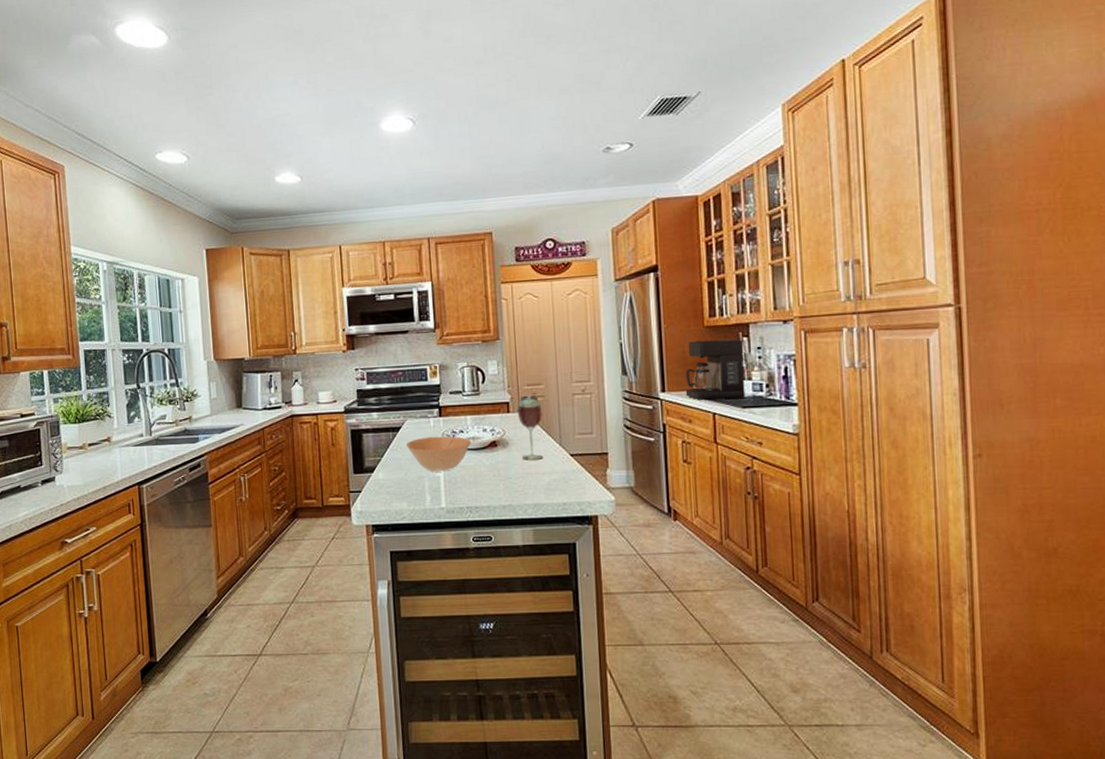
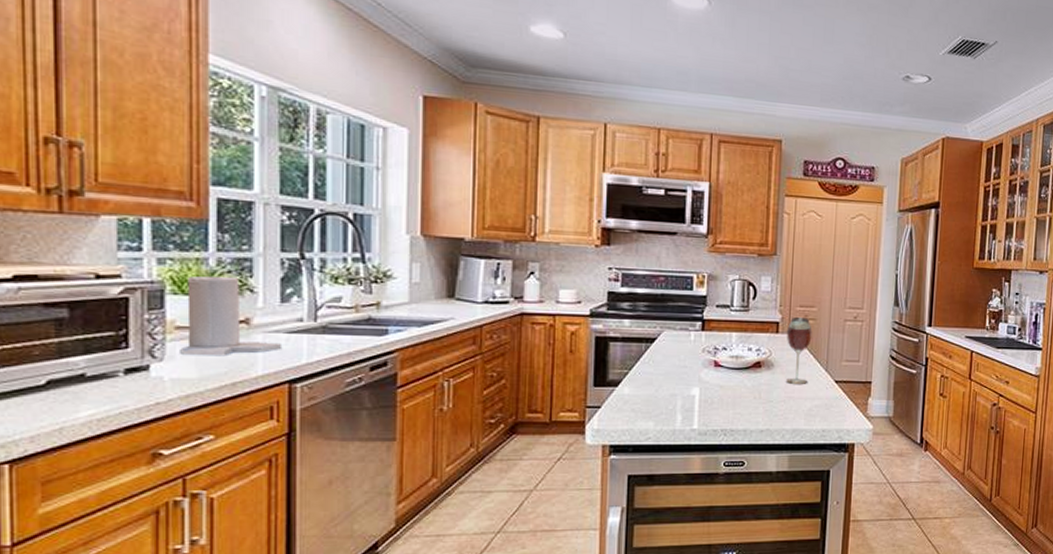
paper towel: none [71,407,132,469] -> present [180,275,283,357]
bowl: present [406,436,471,472] -> none [660,351,734,390]
coffee maker: present [685,339,745,400] -> none [949,280,1005,339]

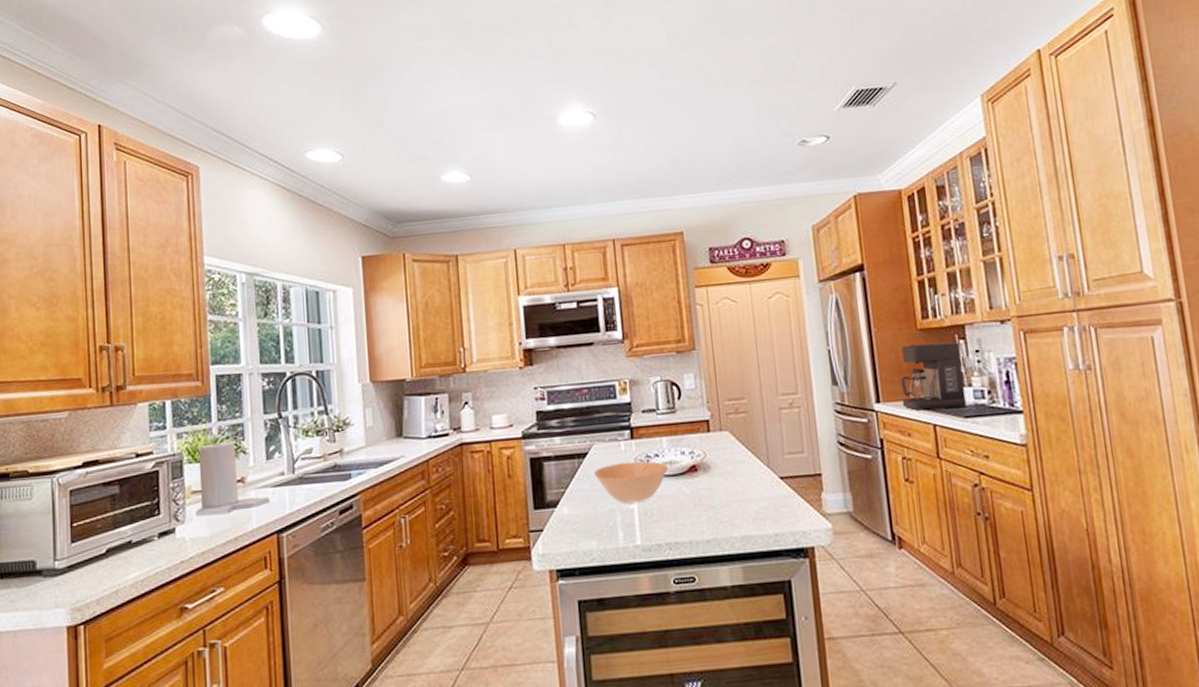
bowl: none [660,351,734,390] -> present [593,461,668,504]
wineglass: present [786,317,812,384] -> none [718,411,749,486]
coffee maker: none [949,280,1005,339] -> present [900,342,967,411]

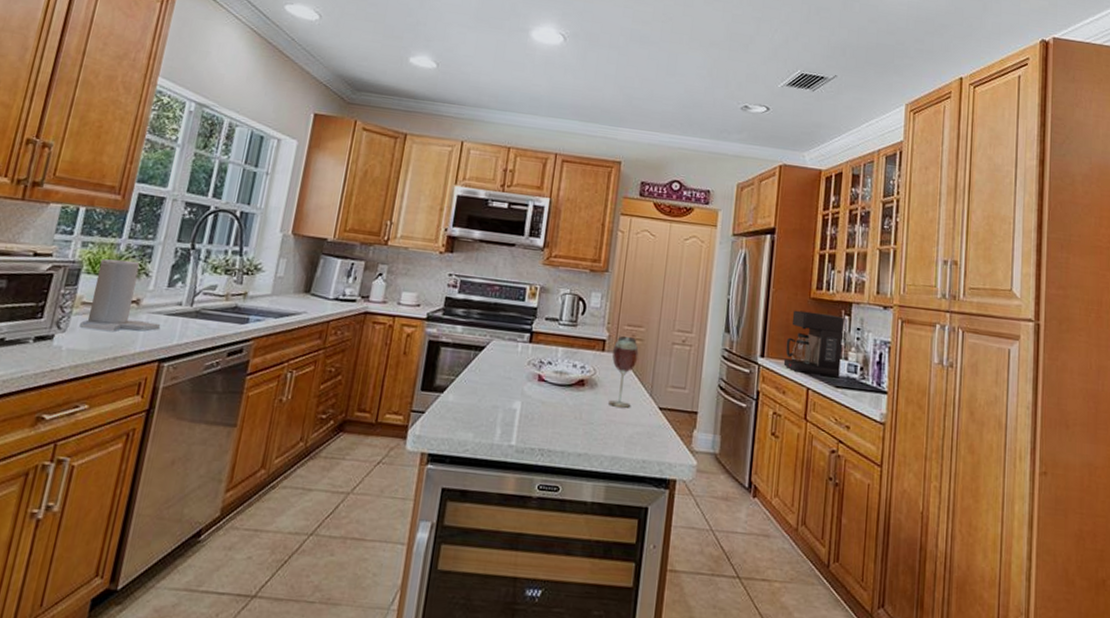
bowl: present [593,461,668,504] -> none [486,362,558,405]
wineglass: none [718,411,749,486] -> present [608,336,639,408]

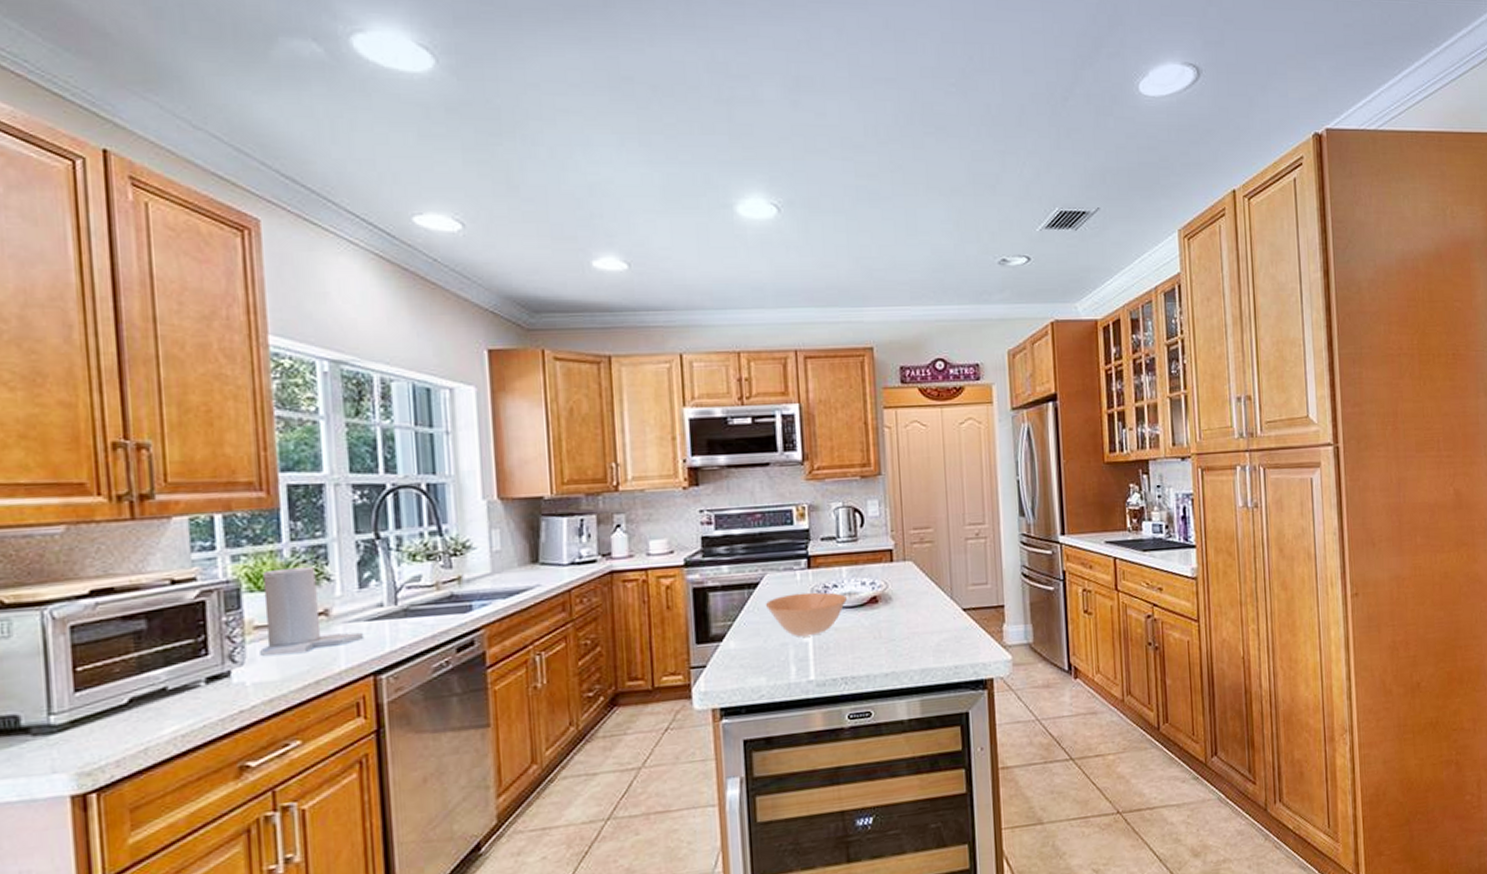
bowl: none [486,362,558,405] -> present [765,592,847,637]
wineglass: present [608,336,639,408] -> none [902,541,931,618]
coffee maker: present [783,310,845,377] -> none [1085,476,1146,544]

